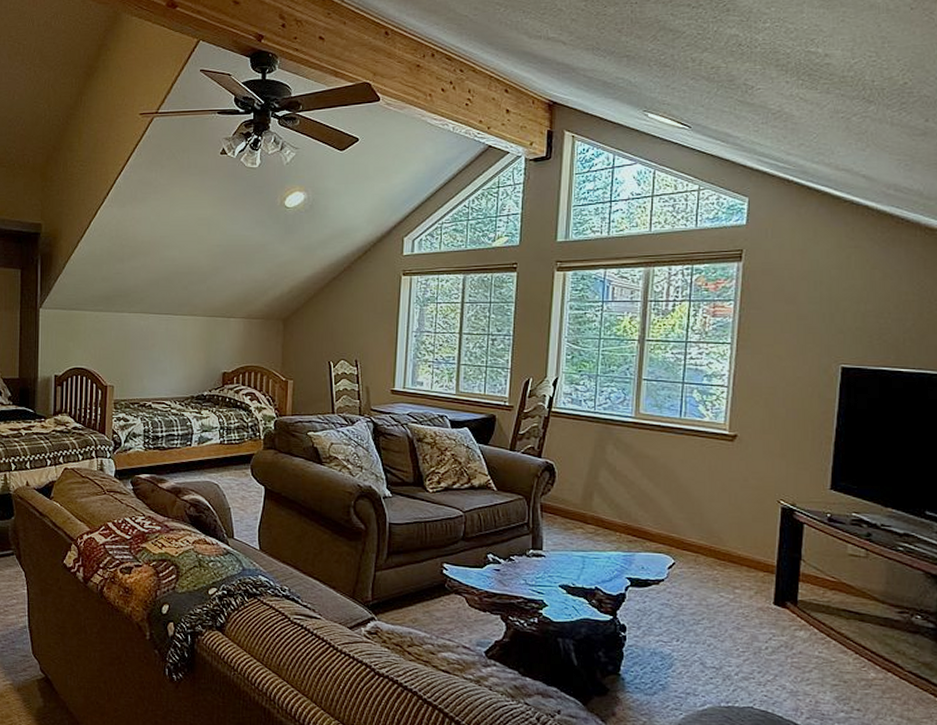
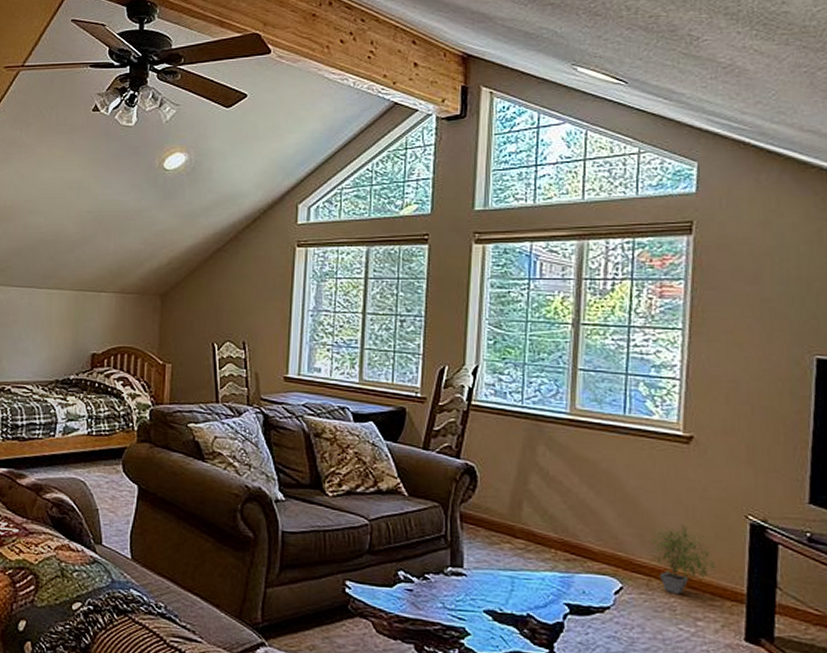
potted plant: none [699,509,752,568] -> present [650,525,716,595]

